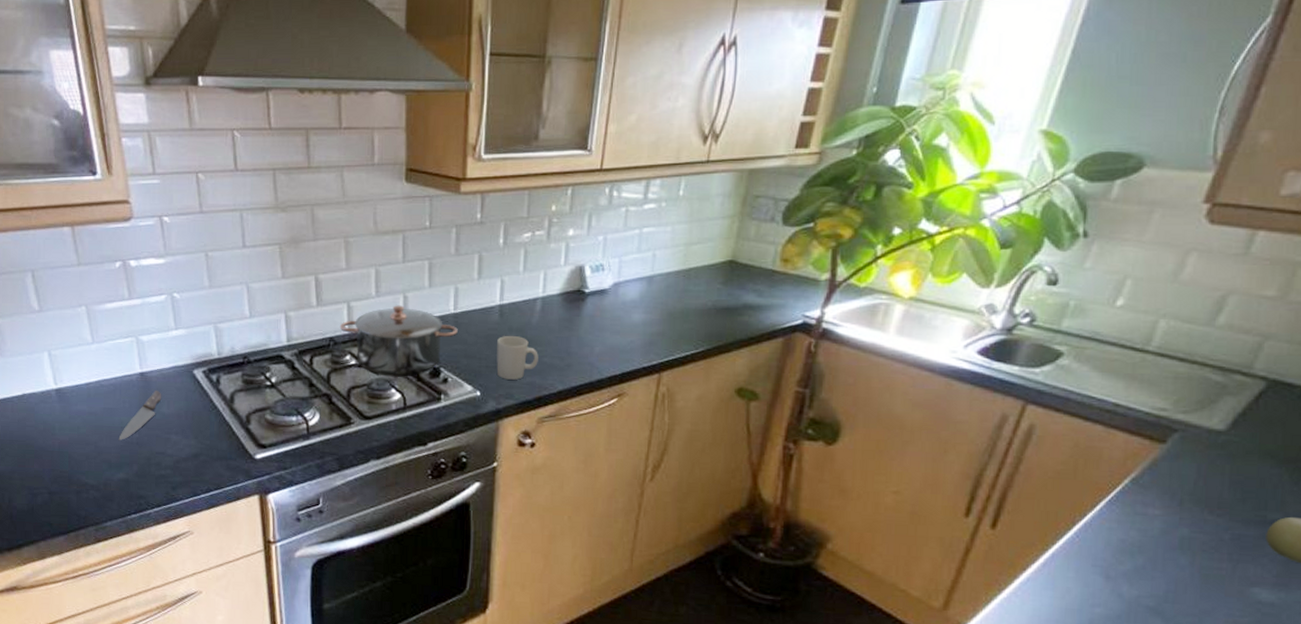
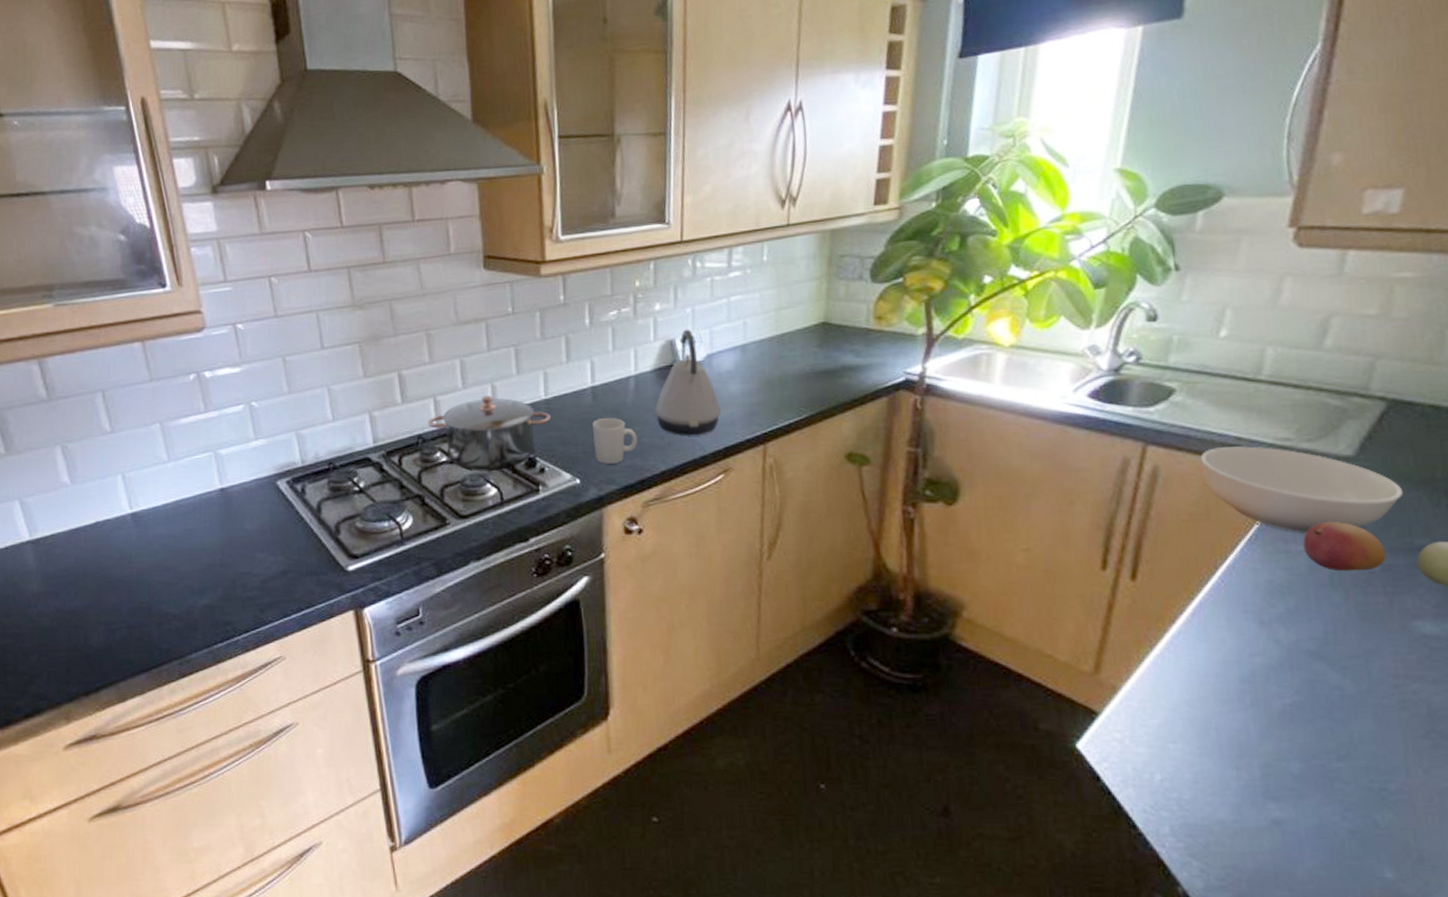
kitchen knife: present [118,390,162,440] -> none [200,505,245,563]
kettle: none [558,256,621,359] -> present [655,329,721,435]
bowl: none [1075,412,1267,499] -> present [1200,446,1404,533]
fruit: none [1161,489,1238,539] -> present [1303,521,1387,572]

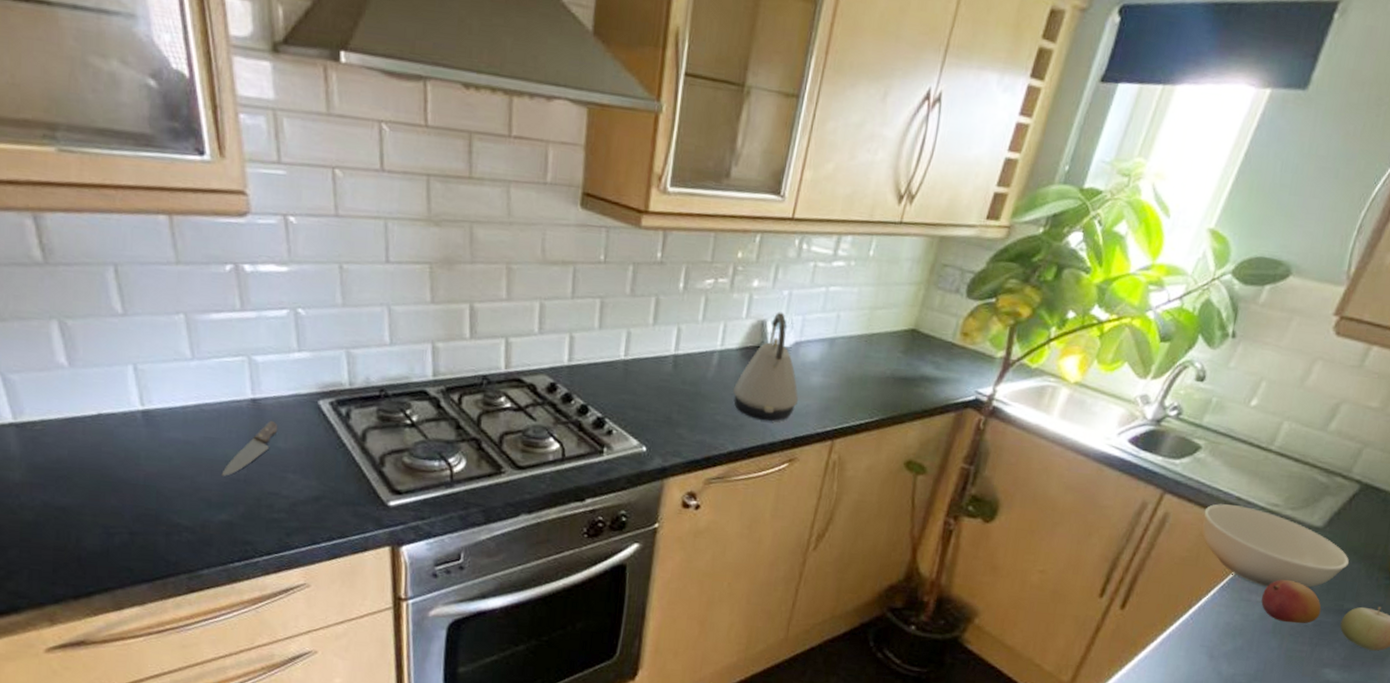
kitchen knife: none [200,505,245,563] -> present [221,420,278,476]
cooking pot: present [427,395,551,471] -> none [495,345,627,426]
mug: present [592,417,637,464] -> none [665,388,711,437]

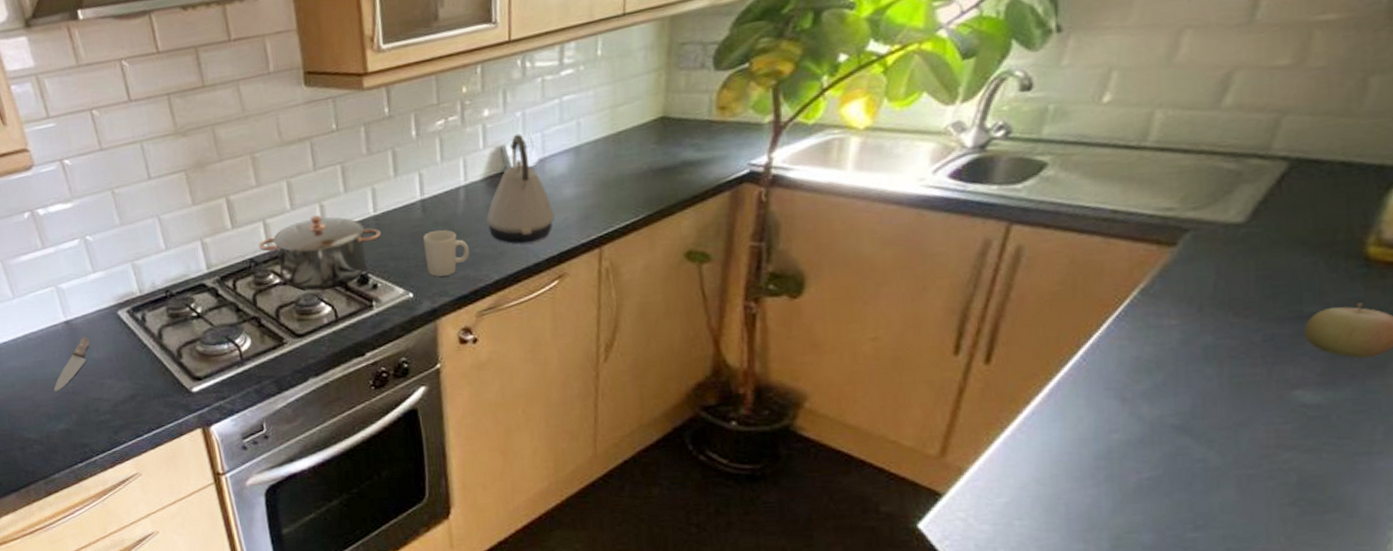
cooking pot: none [495,345,627,426] -> present [258,215,381,291]
mug: none [665,388,711,437] -> present [423,229,470,277]
bowl: present [1201,503,1350,588] -> none [1070,218,1298,307]
fruit: present [1261,579,1322,624] -> none [1178,292,1270,344]

